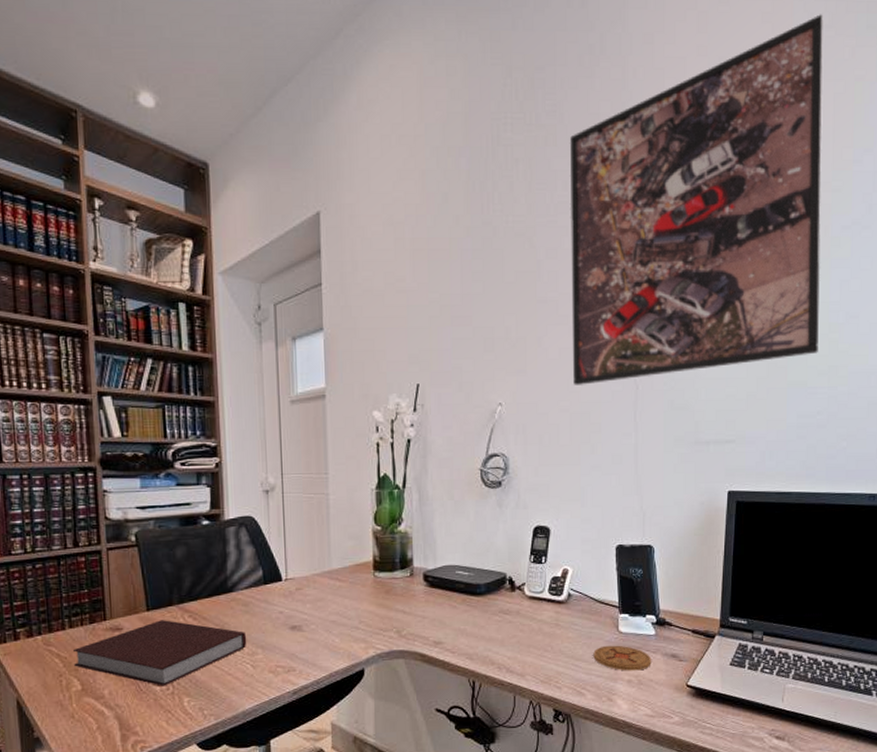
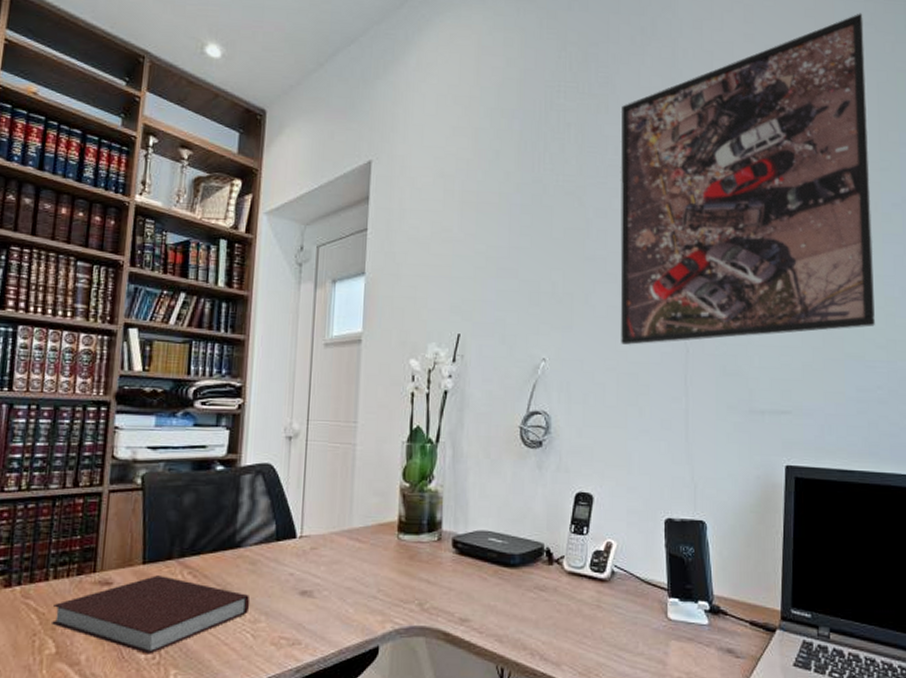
coaster: present [593,645,652,671] -> none [639,634,705,667]

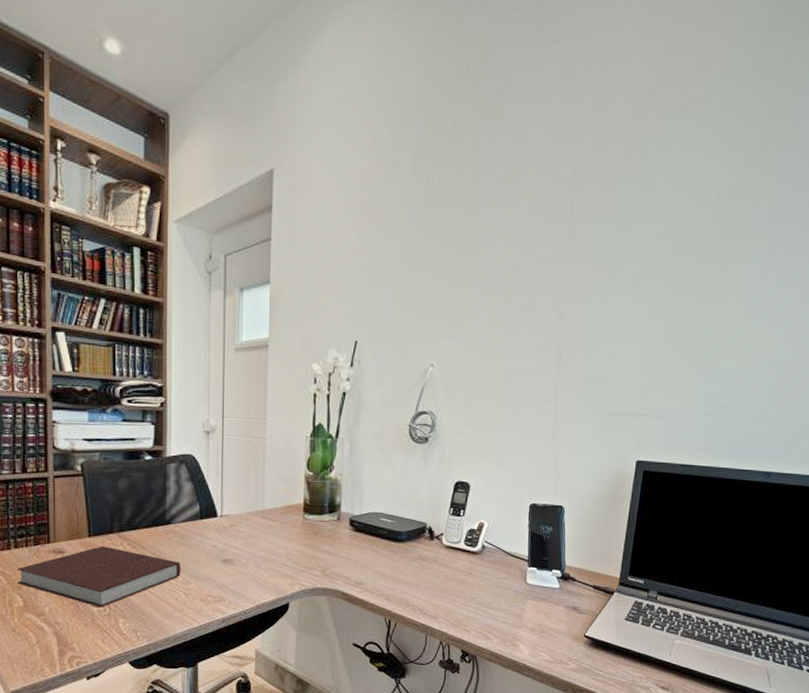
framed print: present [620,13,875,345] -> none [502,14,764,353]

